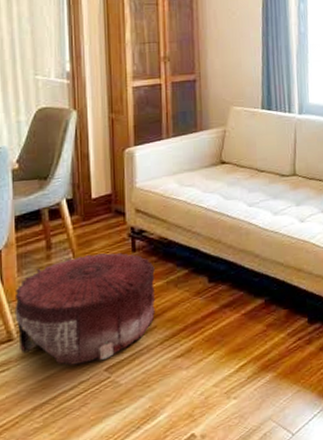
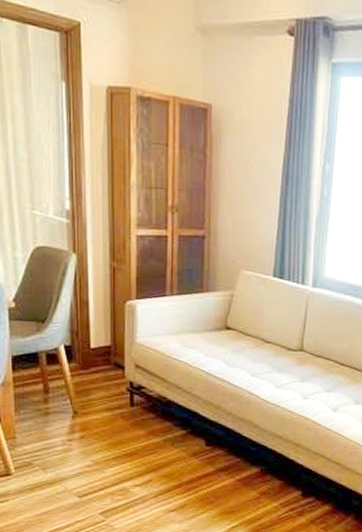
pouf: present [14,253,156,366] -> none [12,404,152,505]

